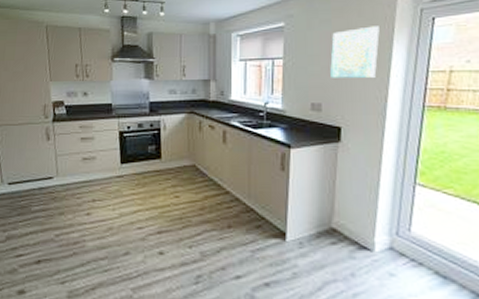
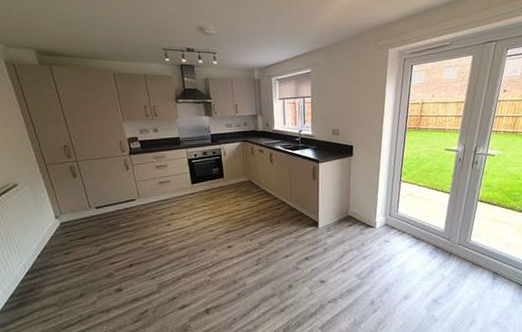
wall art: present [330,26,380,78] -> none [344,71,377,111]

